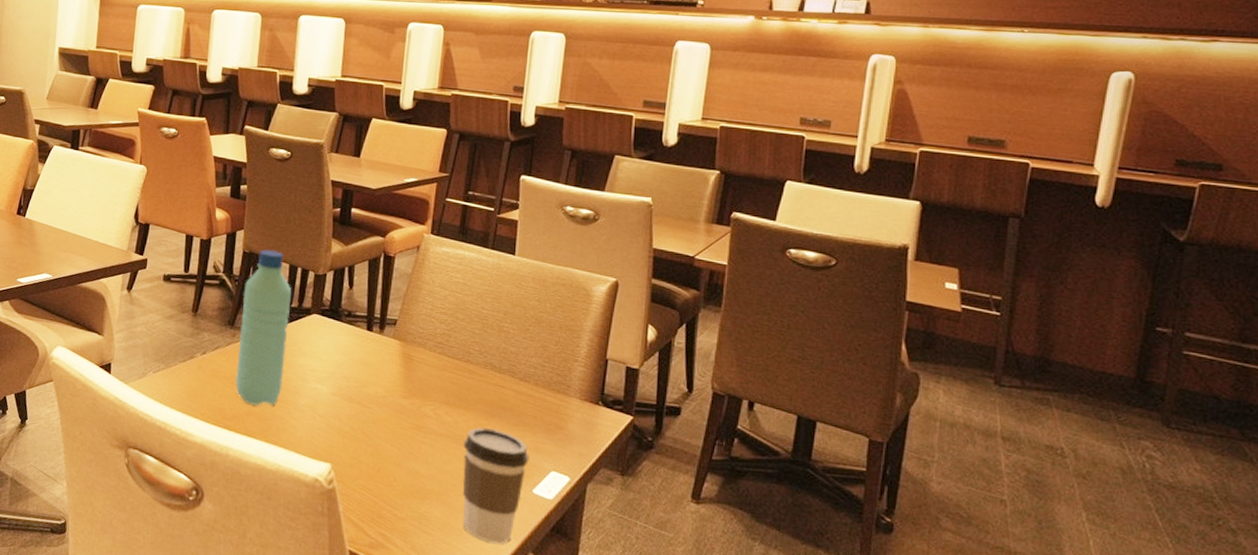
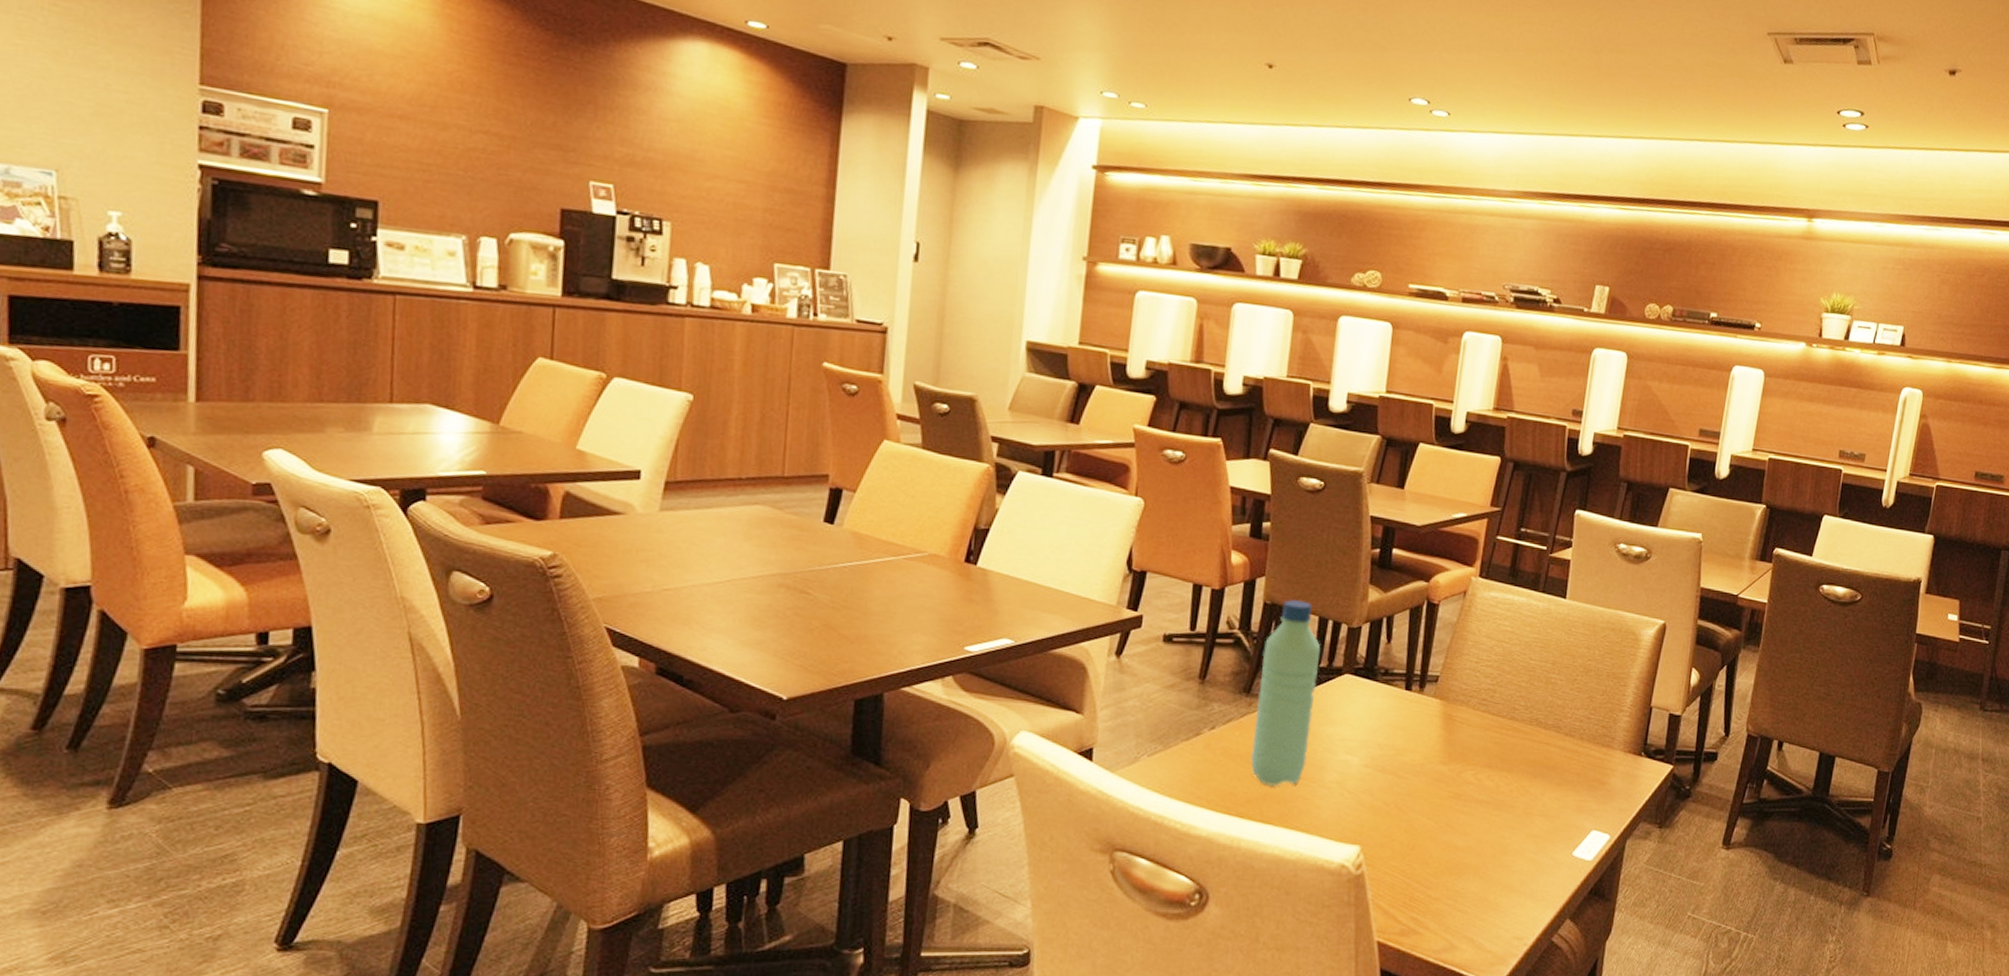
coffee cup: present [462,427,529,544] -> none [1500,789,1571,914]

